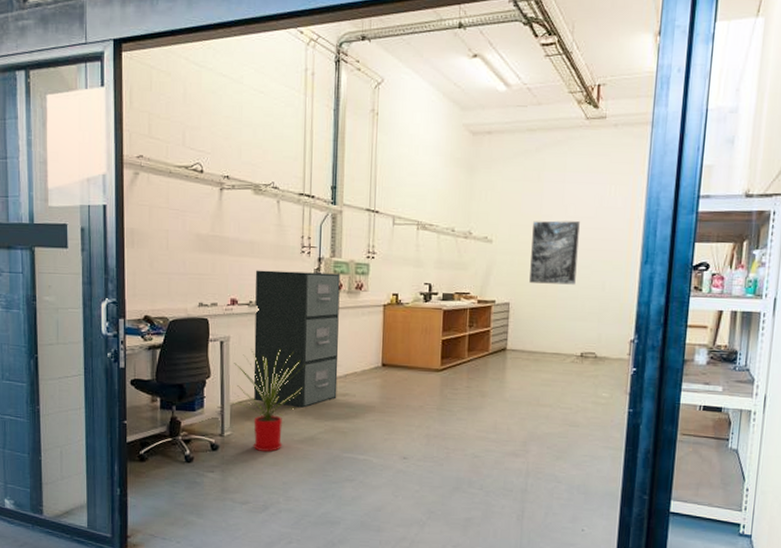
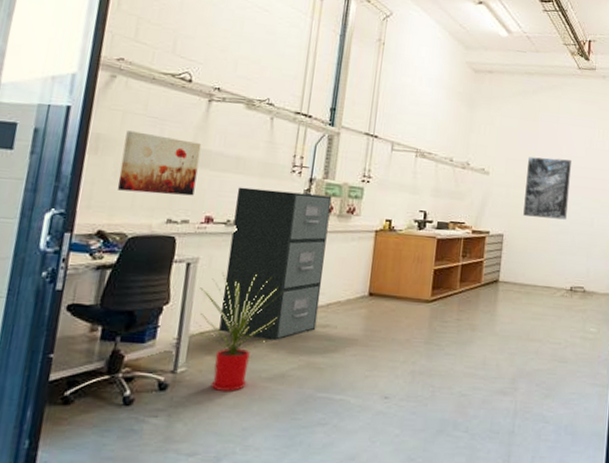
wall art: none [154,224,219,281] -> present [117,130,202,196]

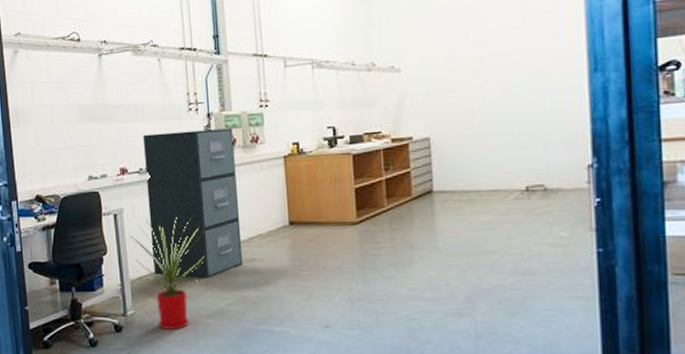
wall art: present [117,130,202,196] -> none [38,98,106,156]
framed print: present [523,157,571,220] -> none [447,34,508,112]

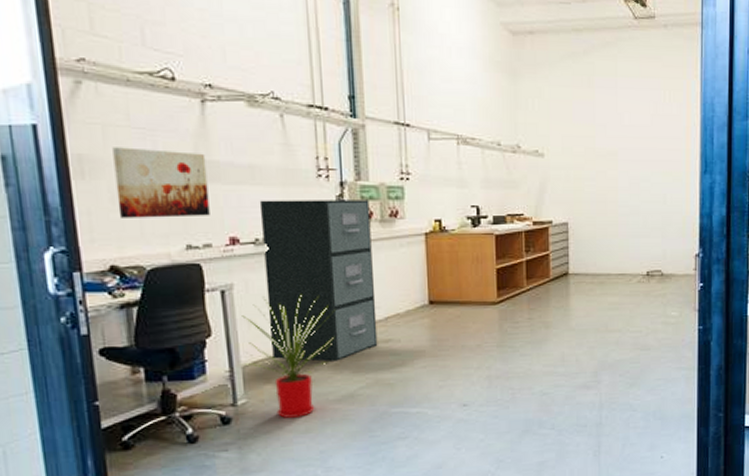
wall art: none [38,98,106,156] -> present [112,147,210,218]

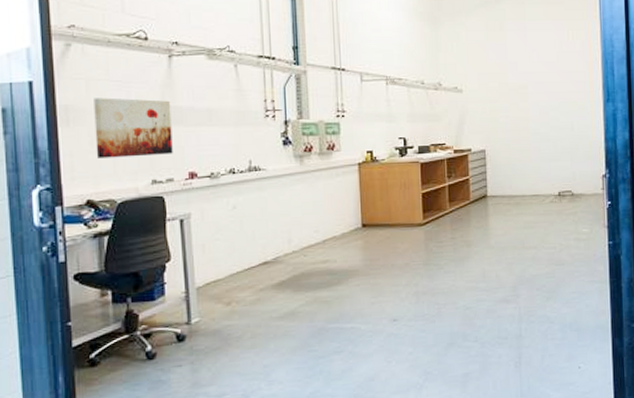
house plant: present [238,294,335,418] -> none [193,221,279,335]
filing cabinet: present [259,200,378,362] -> none [215,135,316,282]

